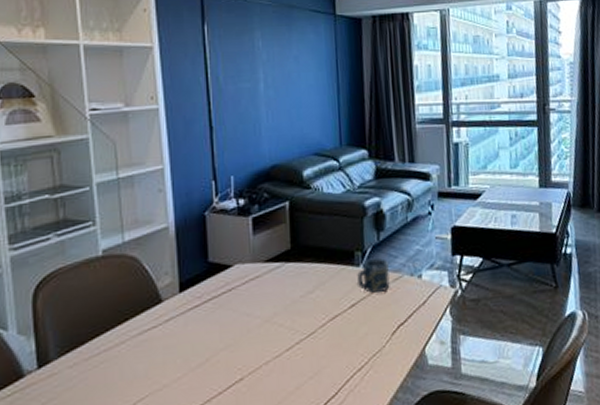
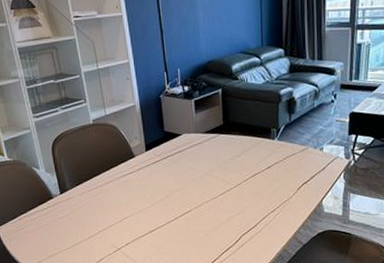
cup: present [356,258,390,293] -> none [272,134,298,159]

